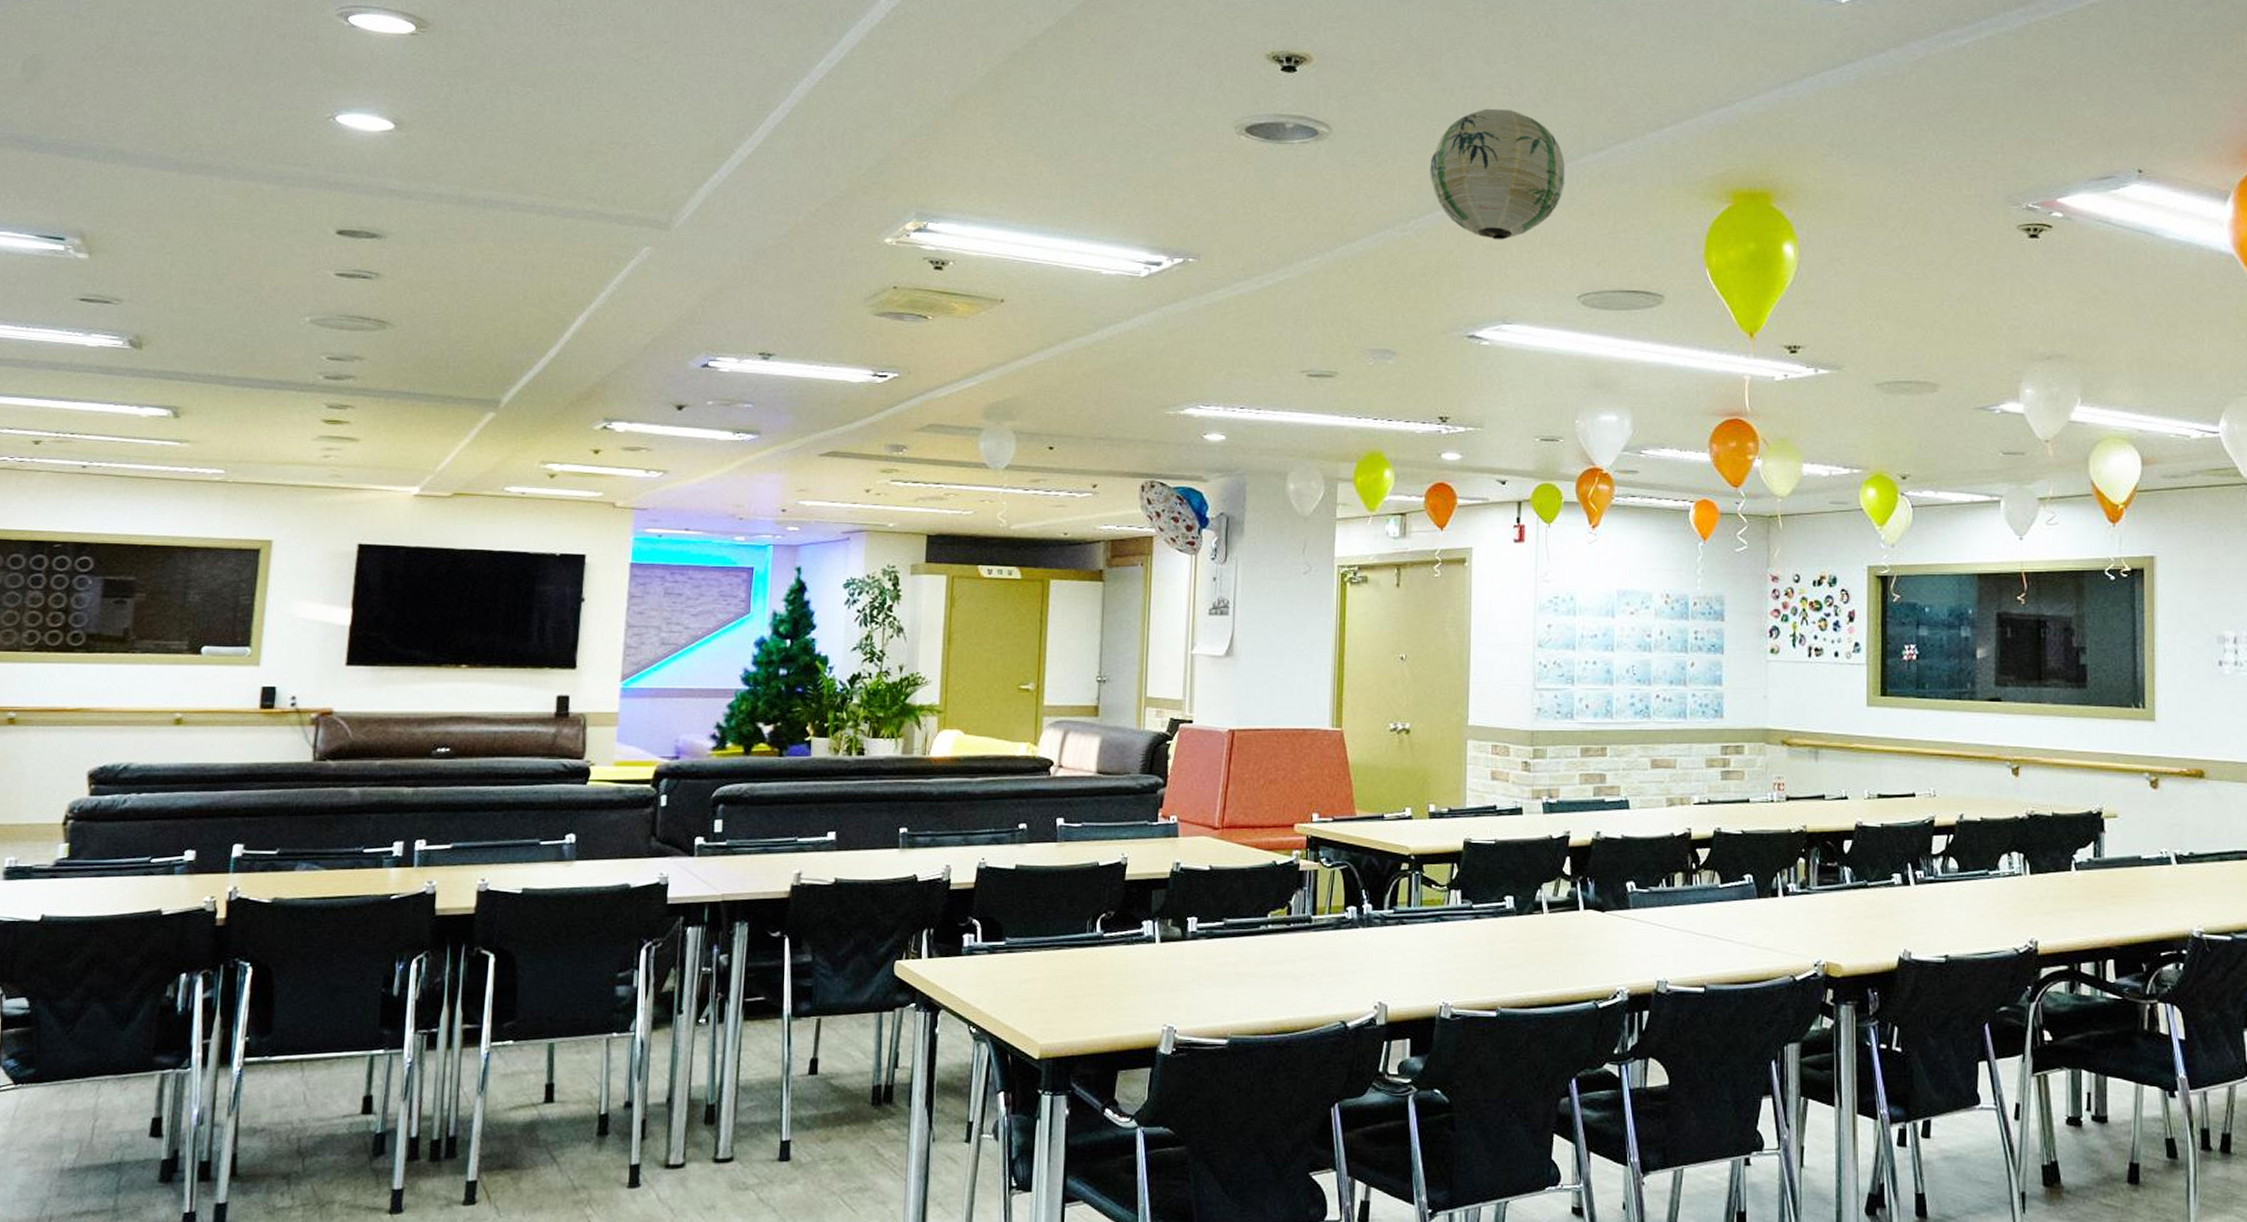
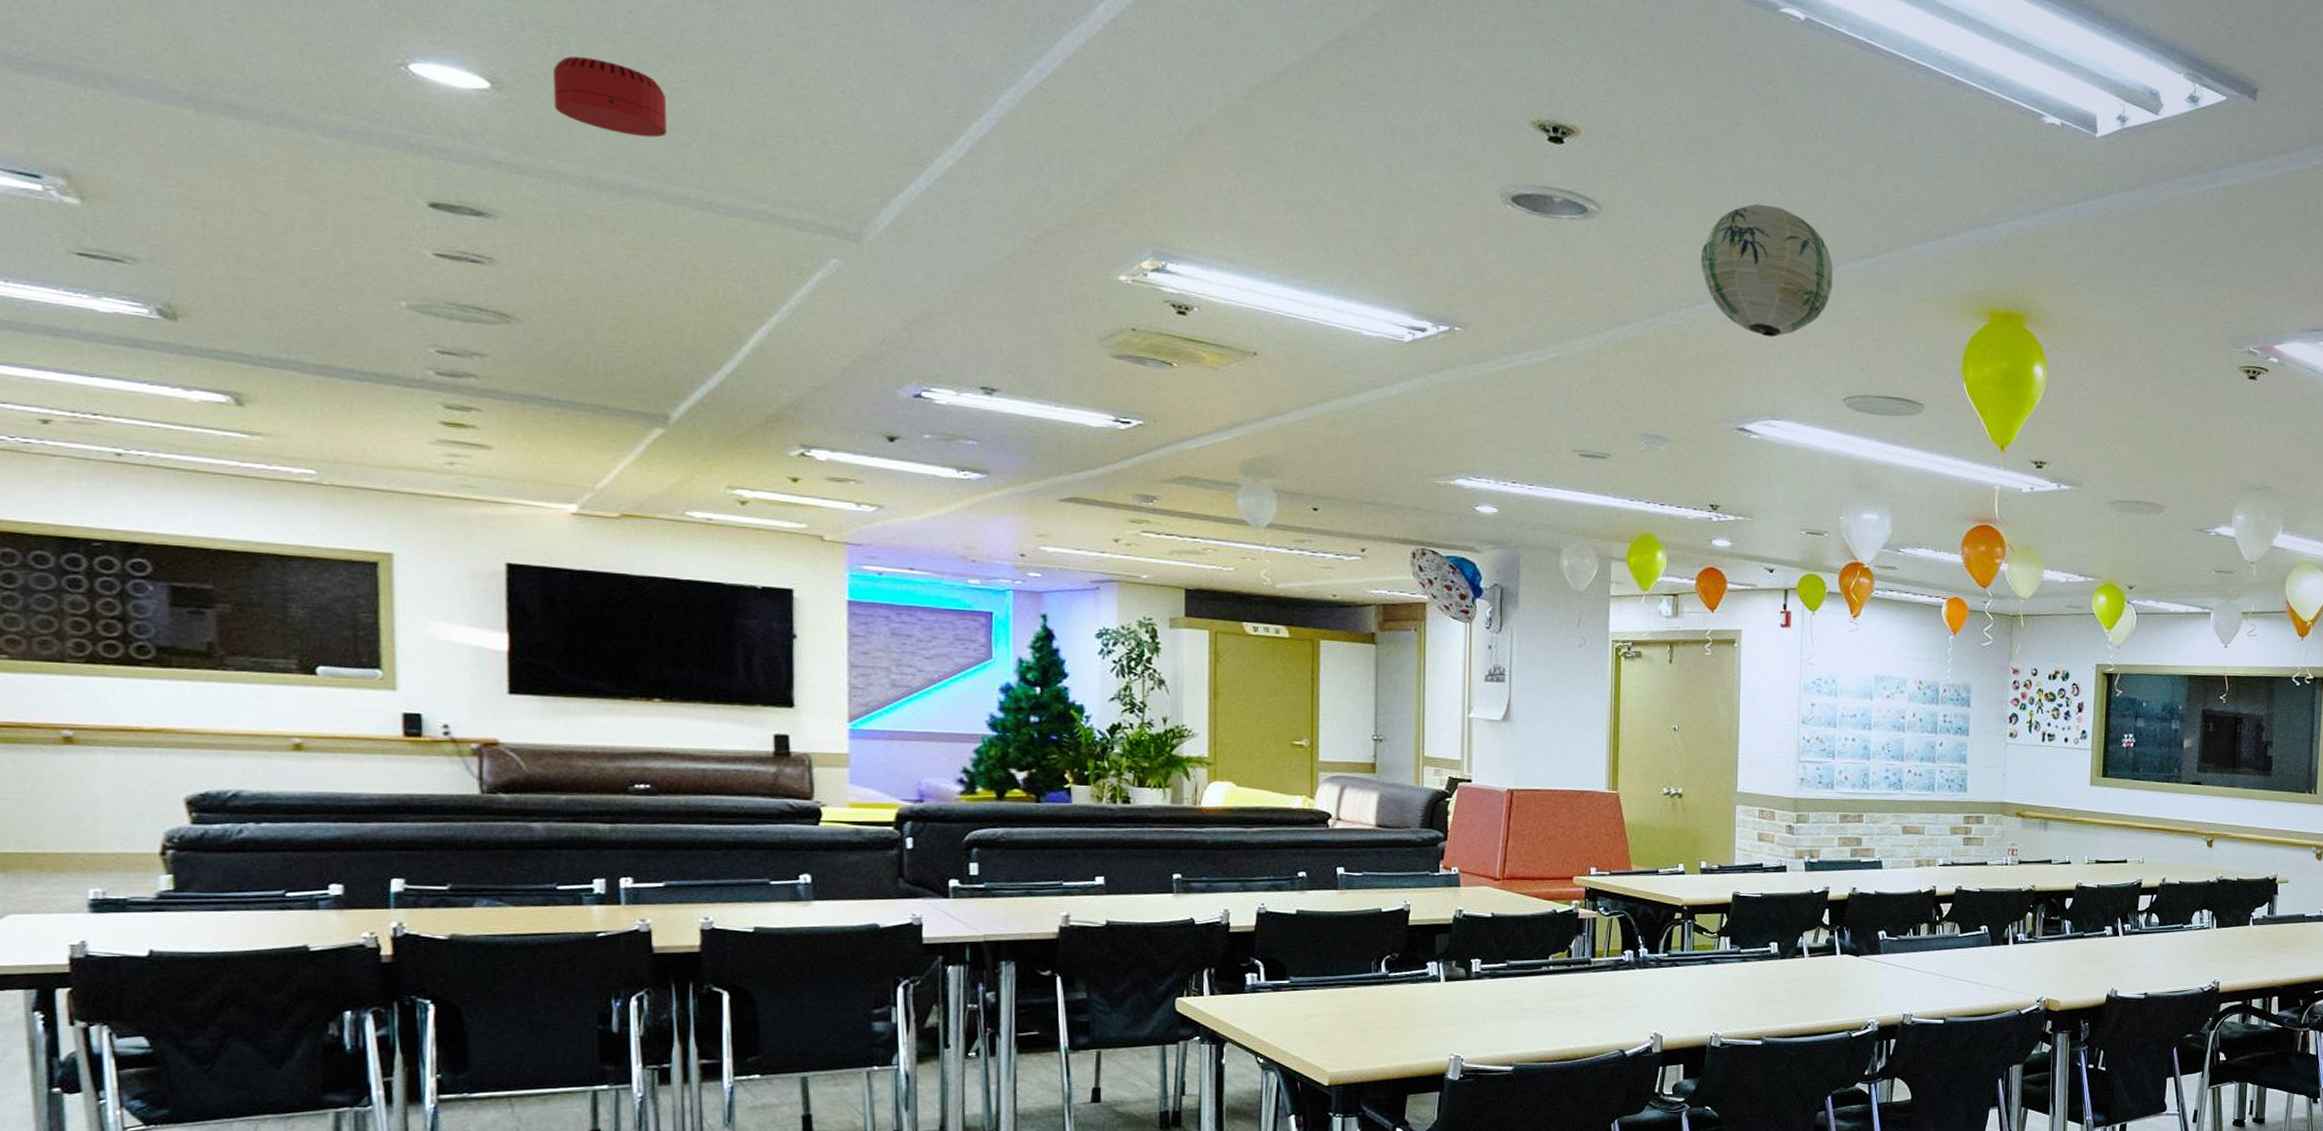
smoke detector: none [440,94,526,156] -> present [552,56,667,138]

